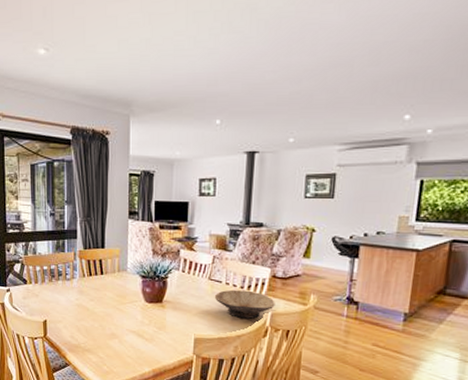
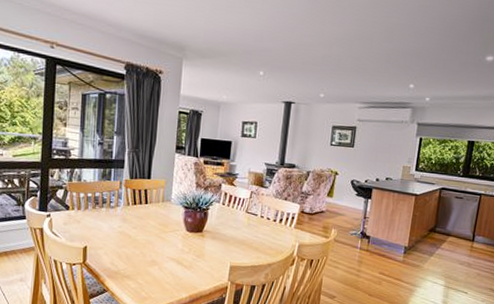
bowl: present [214,289,275,319] -> none [250,222,303,249]

